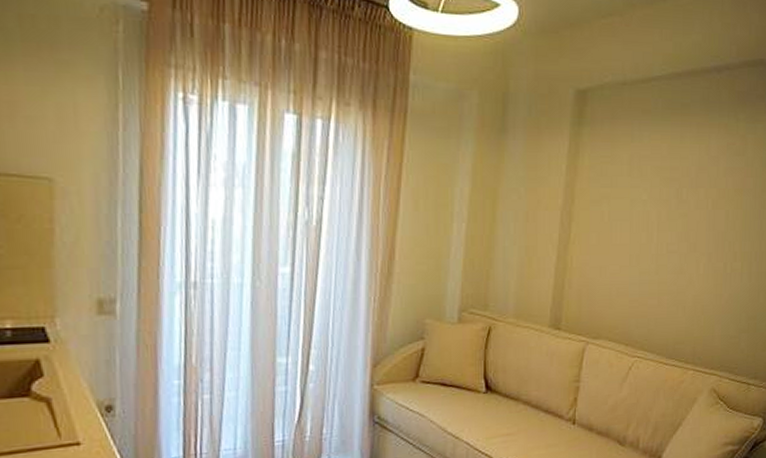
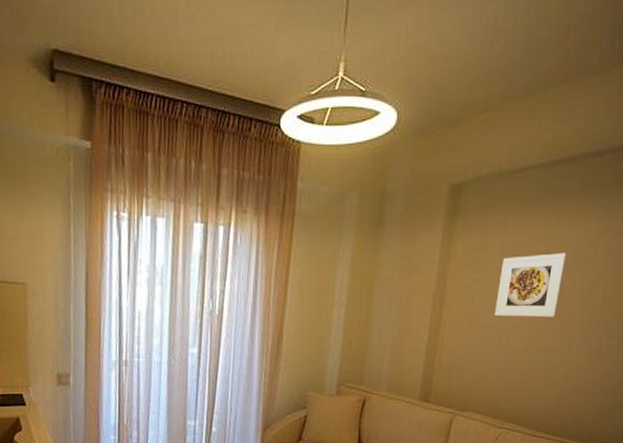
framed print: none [623,169,692,237] -> present [494,252,568,318]

